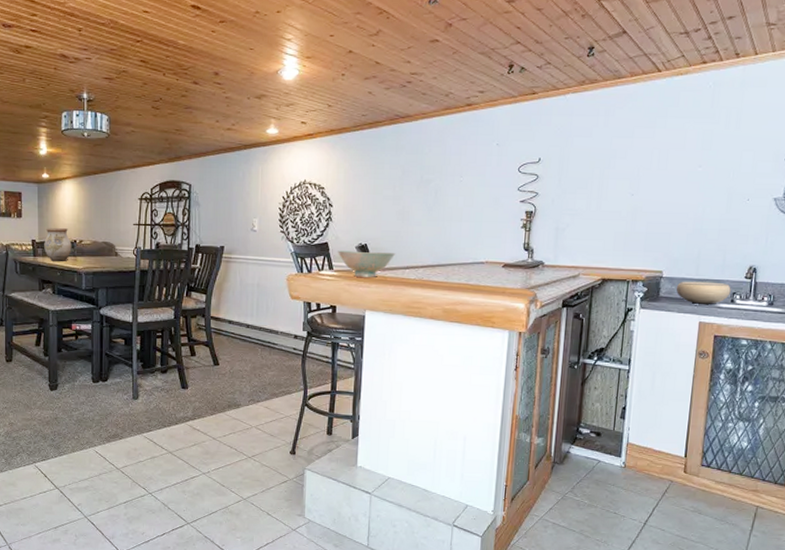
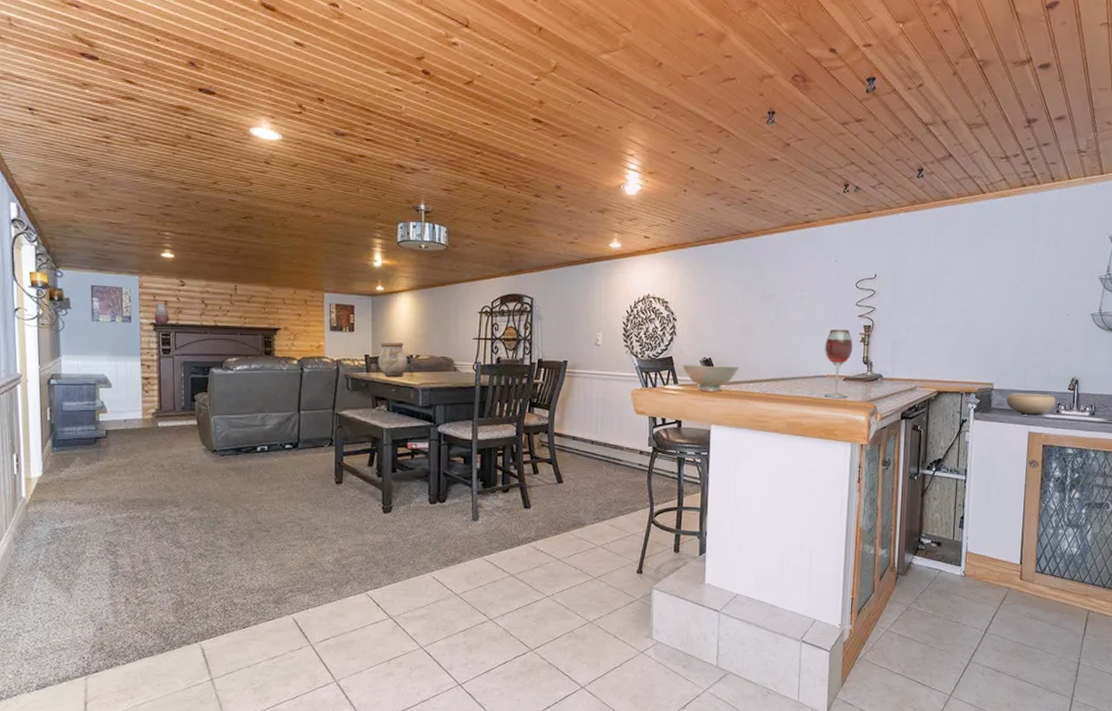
wineglass: none [482,215,514,286] -> present [824,330,853,399]

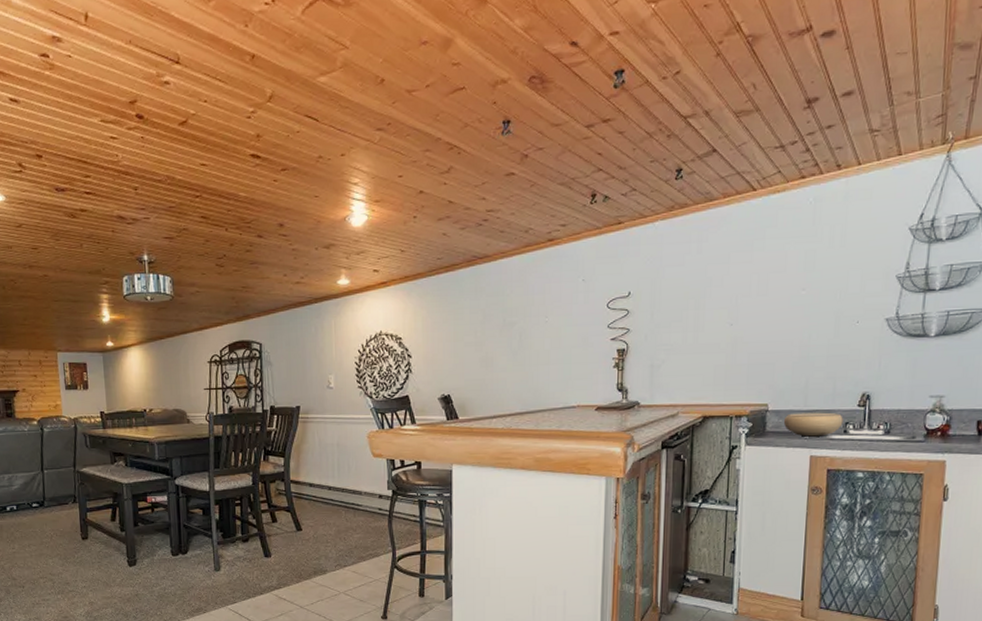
vase: present [378,342,408,377] -> none [113,397,142,432]
bowl: present [682,364,740,393] -> none [420,402,481,431]
wineglass: present [824,330,853,399] -> none [574,355,605,430]

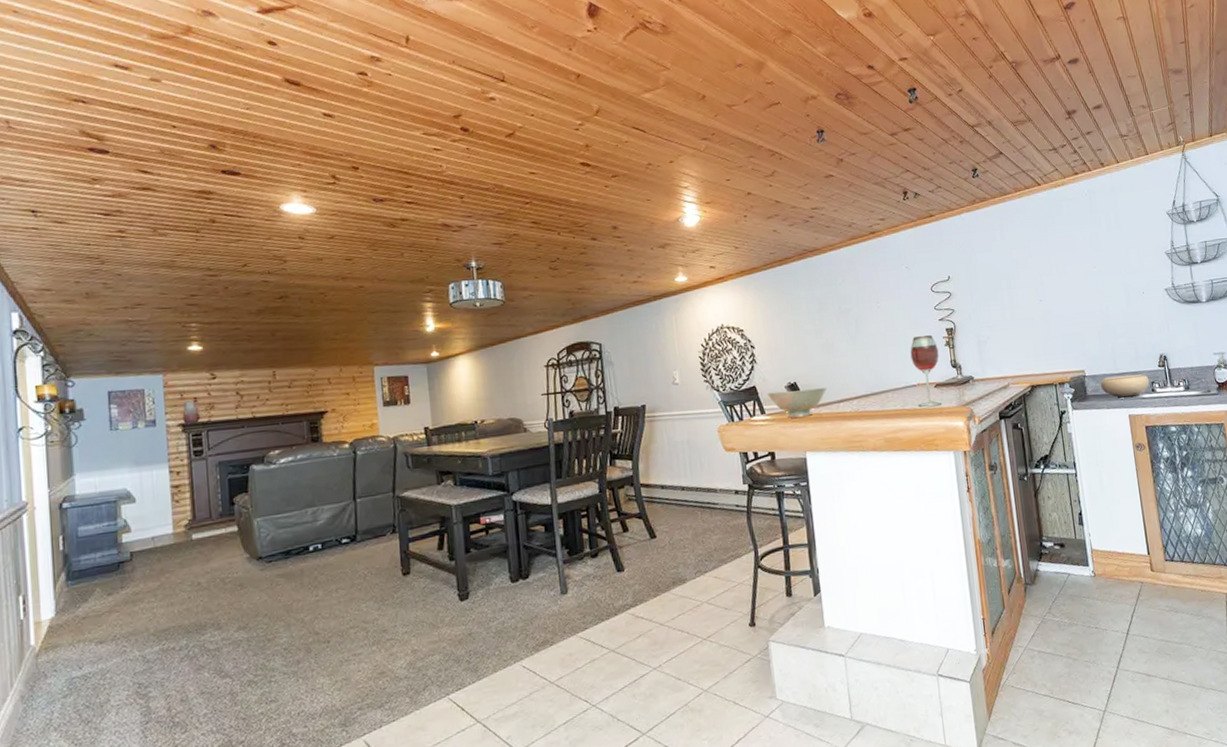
bowl: none [420,402,481,431] -> present [767,388,828,418]
wineglass: none [574,355,605,430] -> present [910,335,941,407]

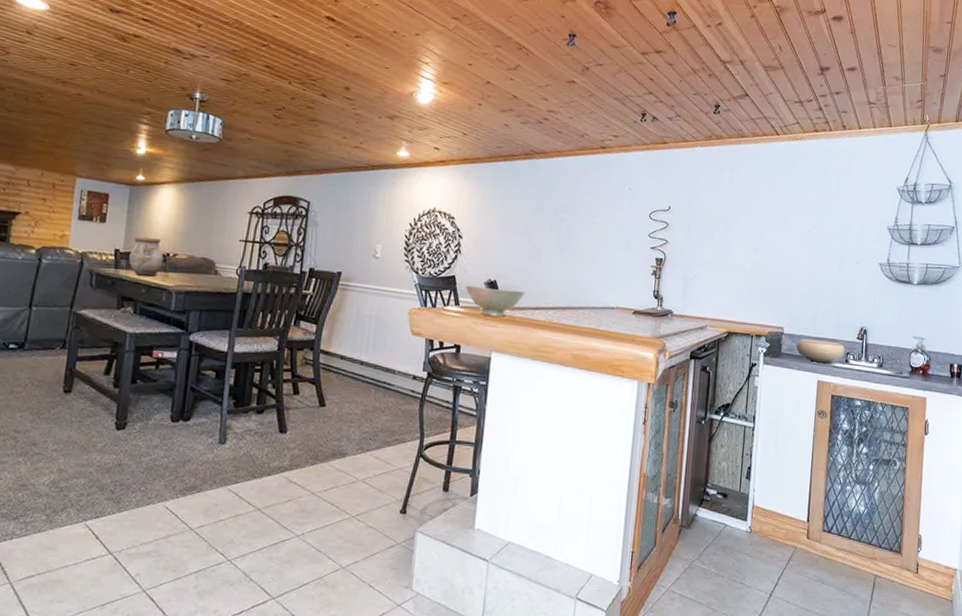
vase: none [439,409,473,448] -> present [129,237,164,277]
wineglass: present [910,335,941,407] -> none [612,260,644,333]

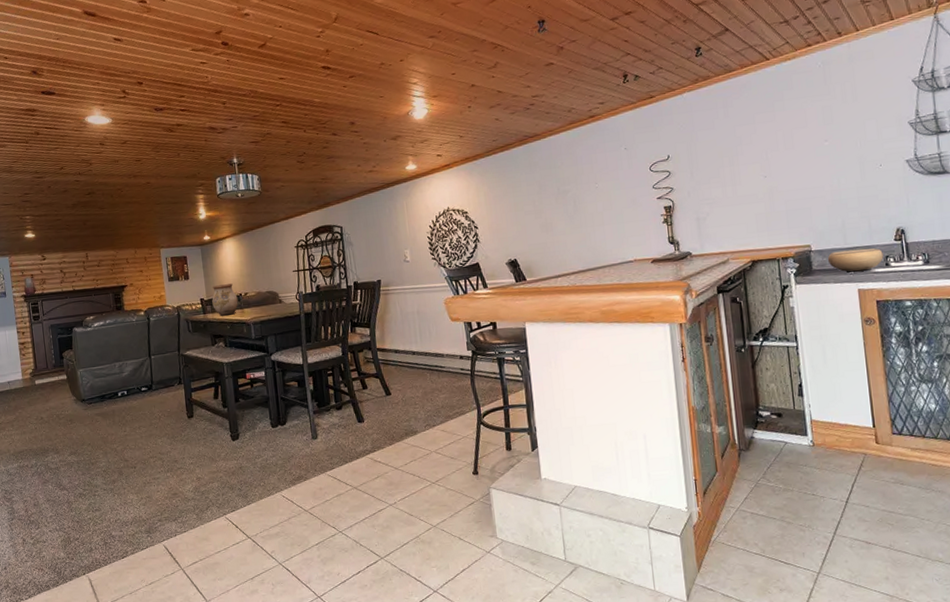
bowl: present [465,285,526,318] -> none [489,264,546,292]

